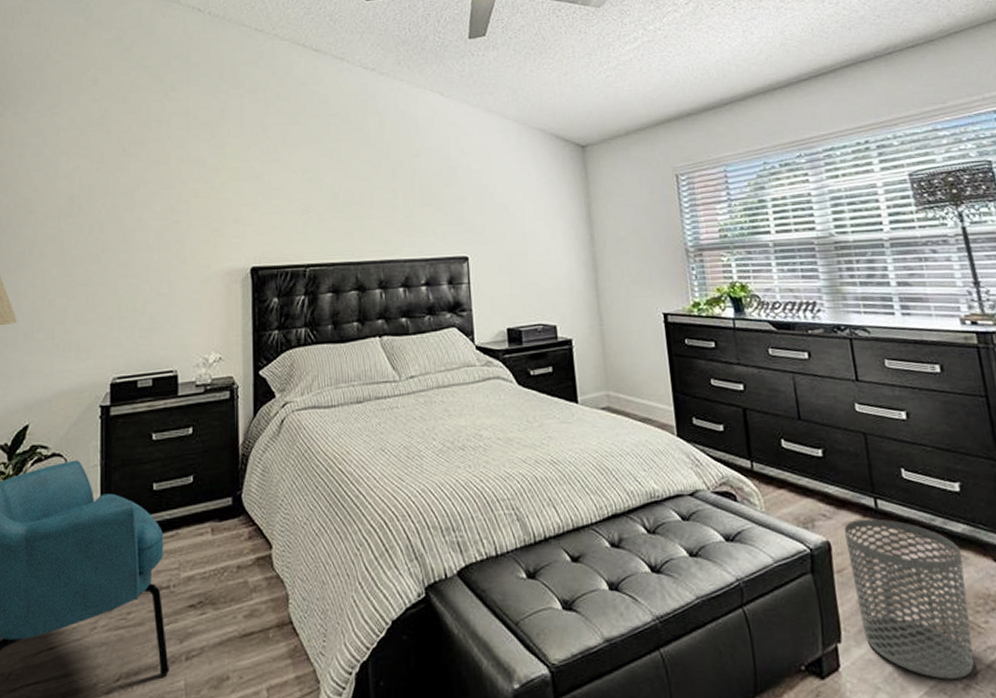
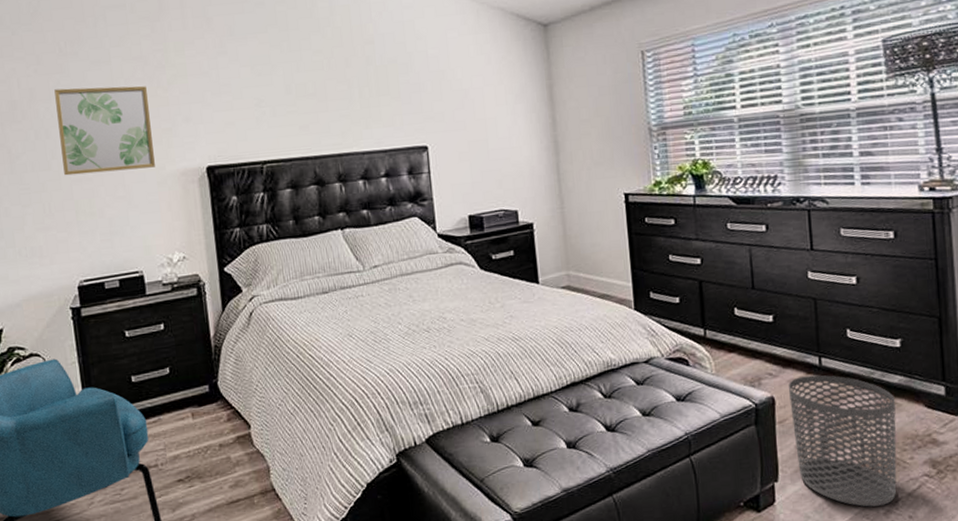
wall art: none [112,186,201,270] -> present [54,86,155,176]

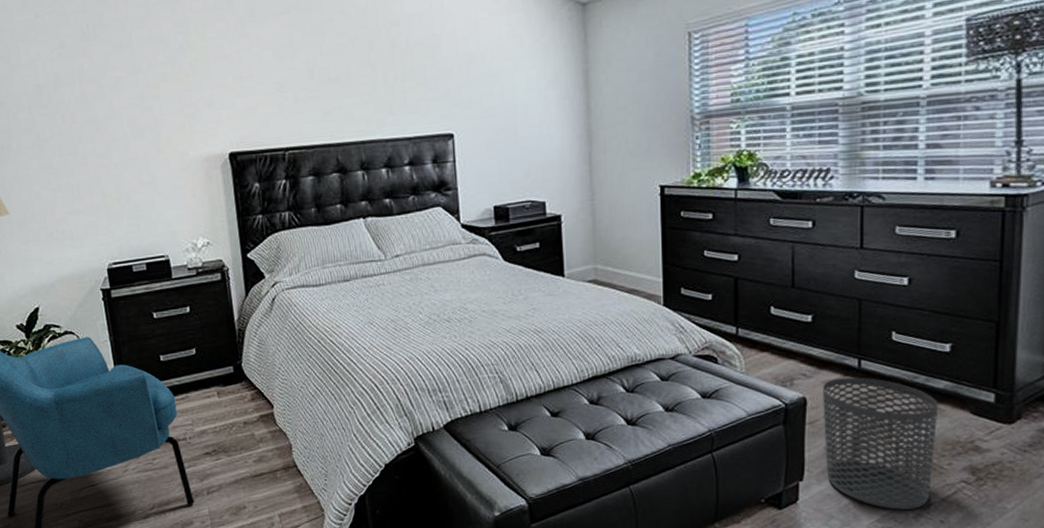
wall art: present [54,86,155,176] -> none [78,70,179,161]

